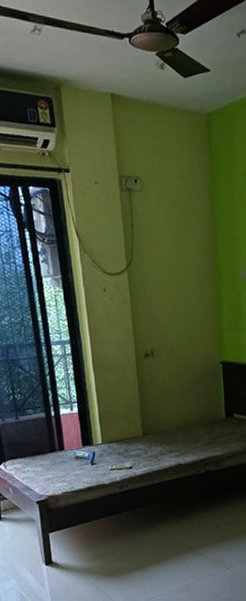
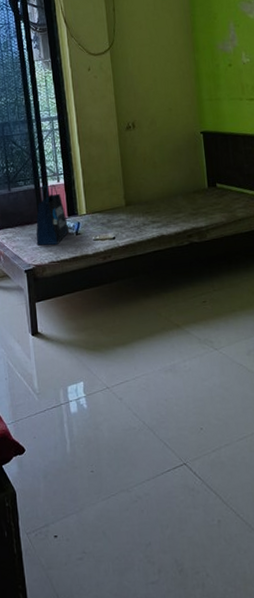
tote bag: none [47,413,85,476] -> present [36,184,70,246]

